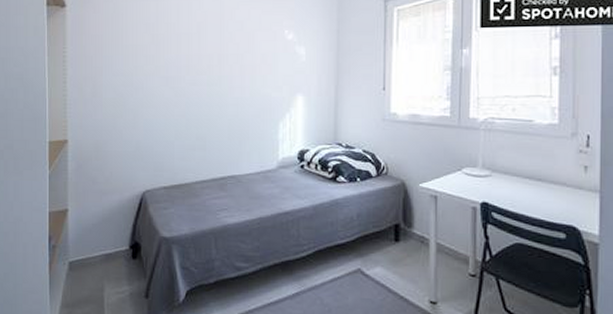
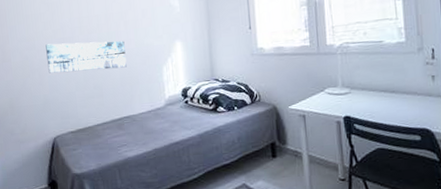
wall art: none [145,81,238,119] -> present [45,41,127,74]

